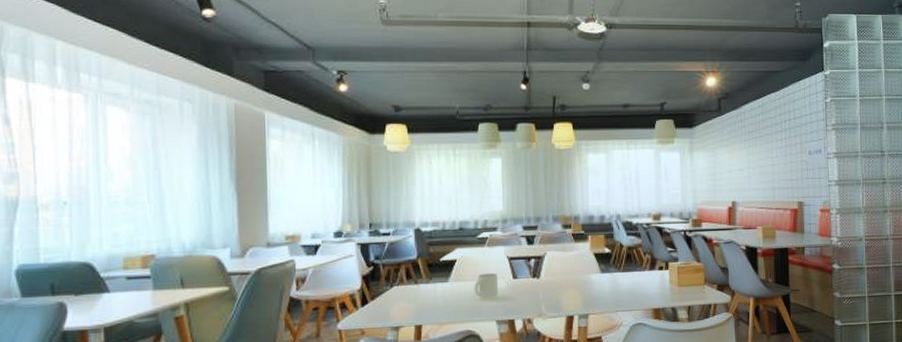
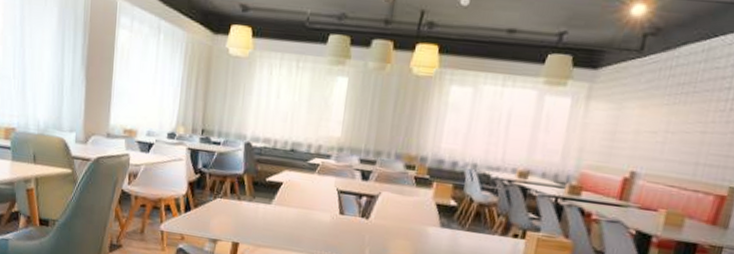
cup: present [474,272,499,301] -> none [296,202,324,232]

